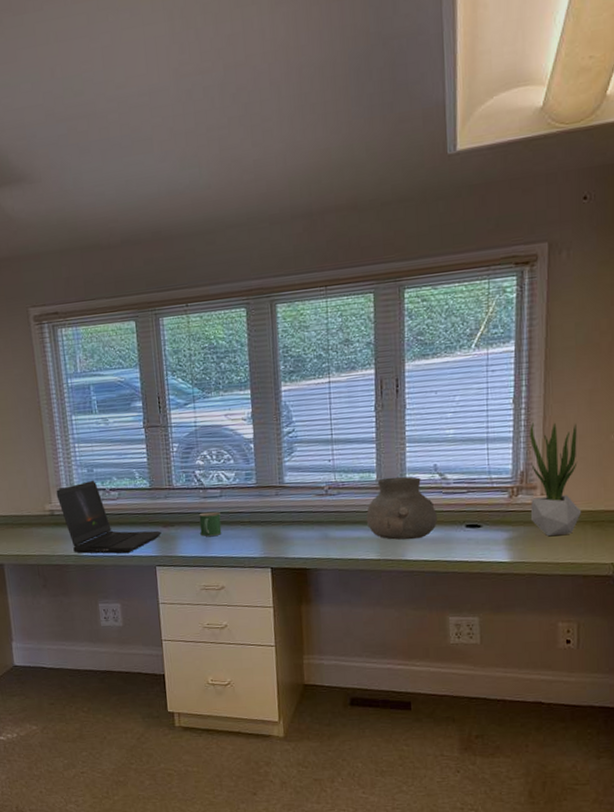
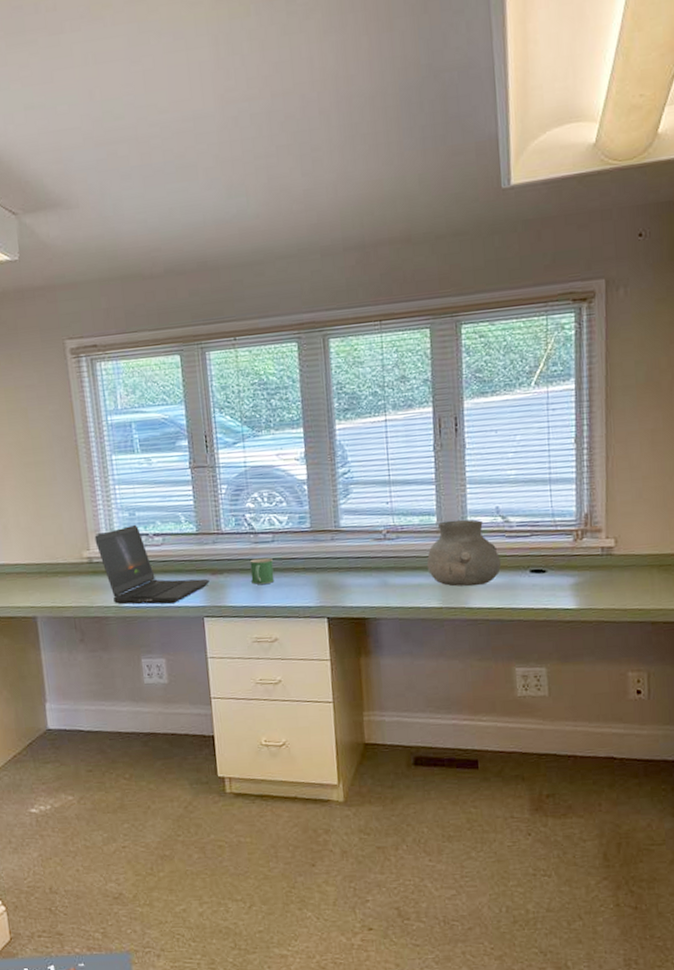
potted plant: present [529,422,582,536] -> none [592,462,648,581]

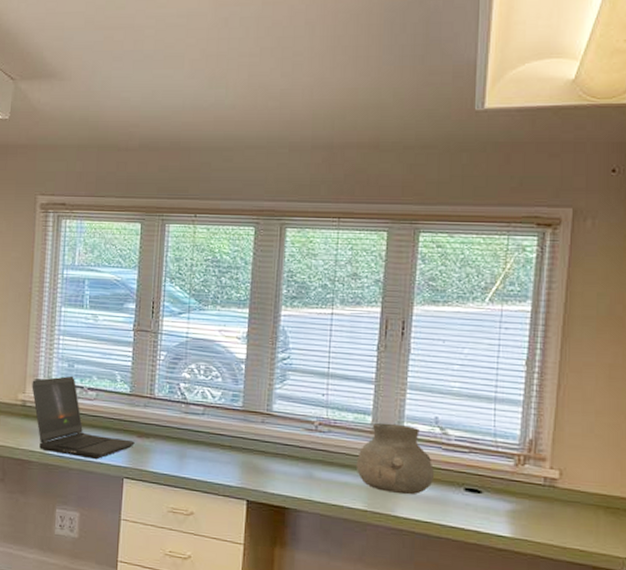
mug: present [249,557,275,585] -> none [176,428,200,456]

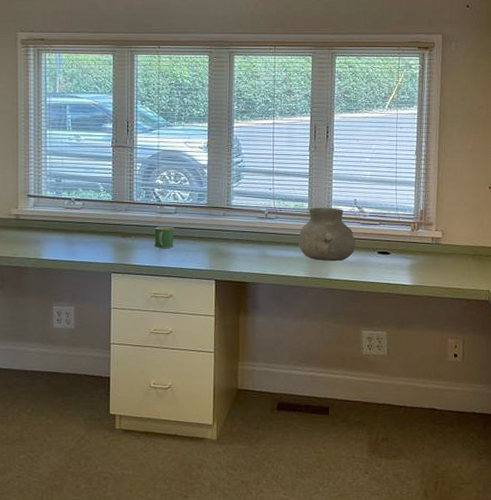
laptop computer: present [32,375,135,460] -> none [24,189,119,260]
mug: none [176,428,200,456] -> present [154,226,174,248]

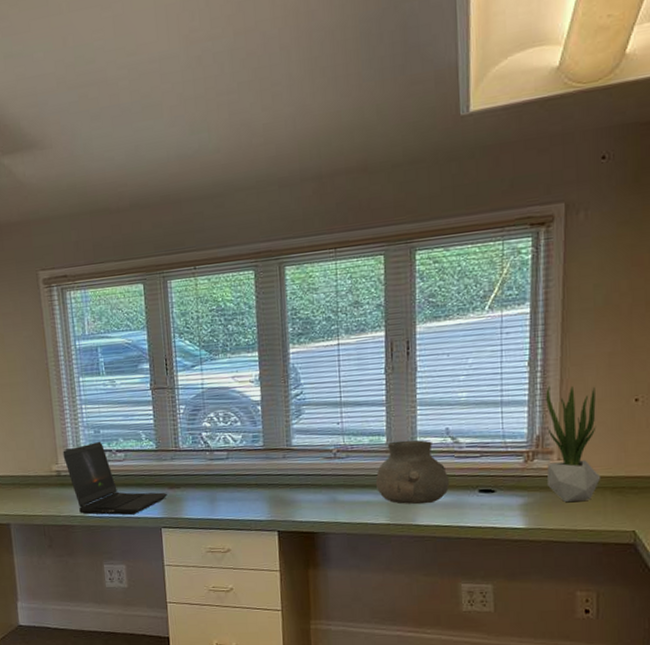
laptop computer: none [24,189,119,260] -> present [63,441,167,516]
mug: present [154,226,174,248] -> none [205,473,228,499]
potted plant: none [427,172,466,265] -> present [546,385,601,502]

